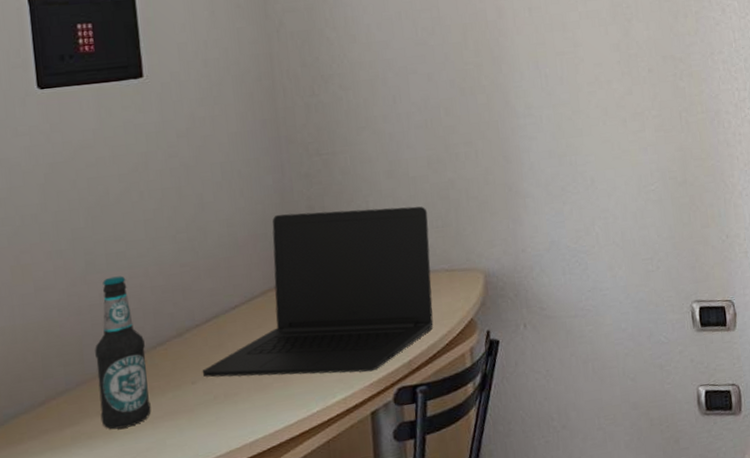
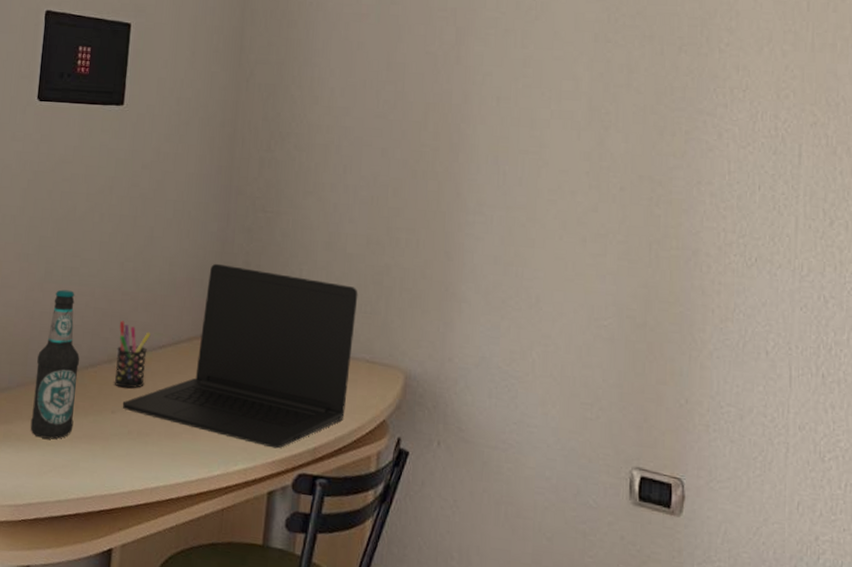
pen holder: none [183,292,223,357] -> present [114,320,151,389]

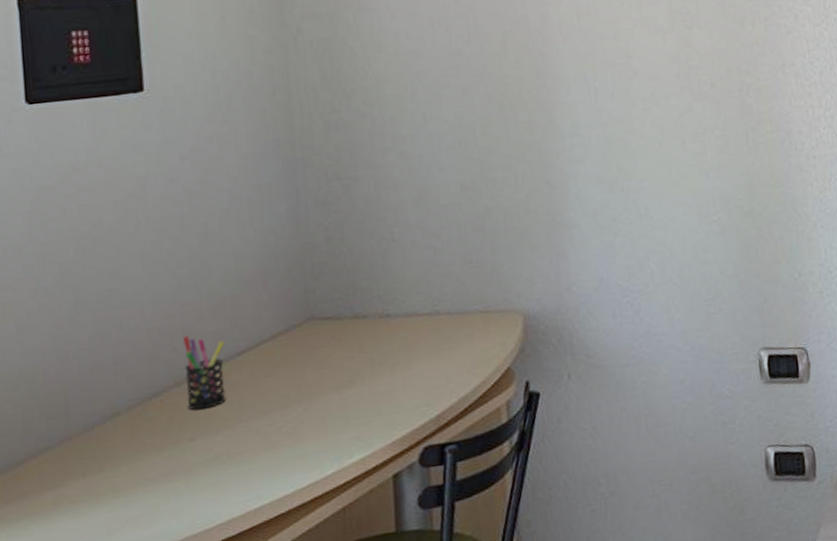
bottle: present [30,289,80,440] -> none [82,316,144,493]
laptop: present [122,263,358,449] -> none [202,238,465,434]

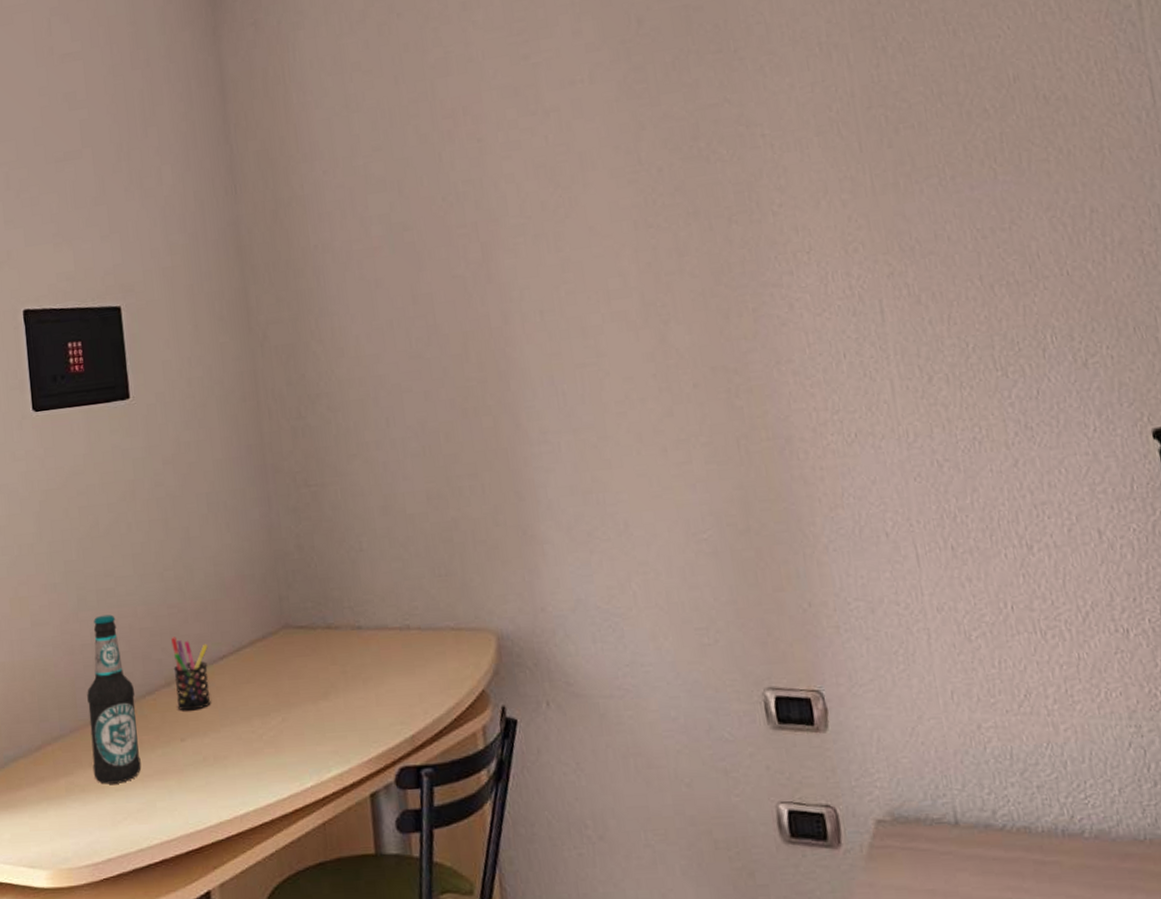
bottle: none [82,316,144,493] -> present [87,614,141,784]

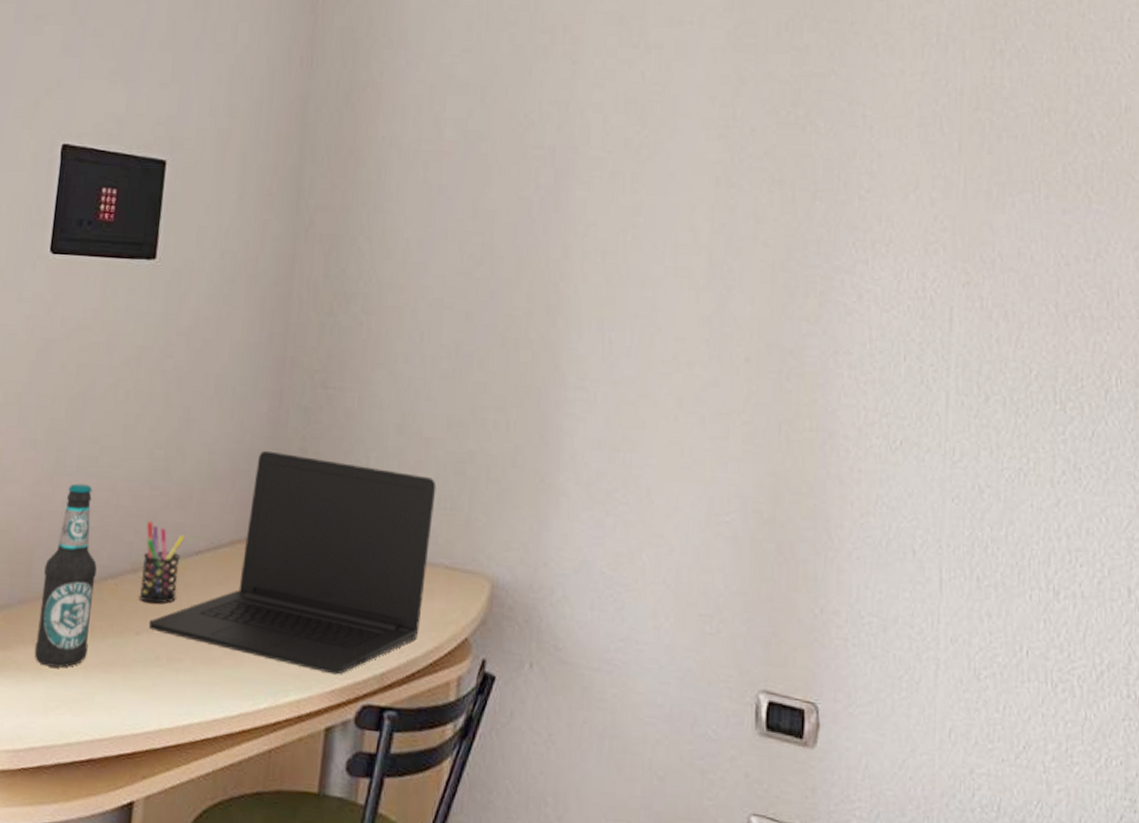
laptop: none [191,549,439,745] -> present [148,450,437,675]

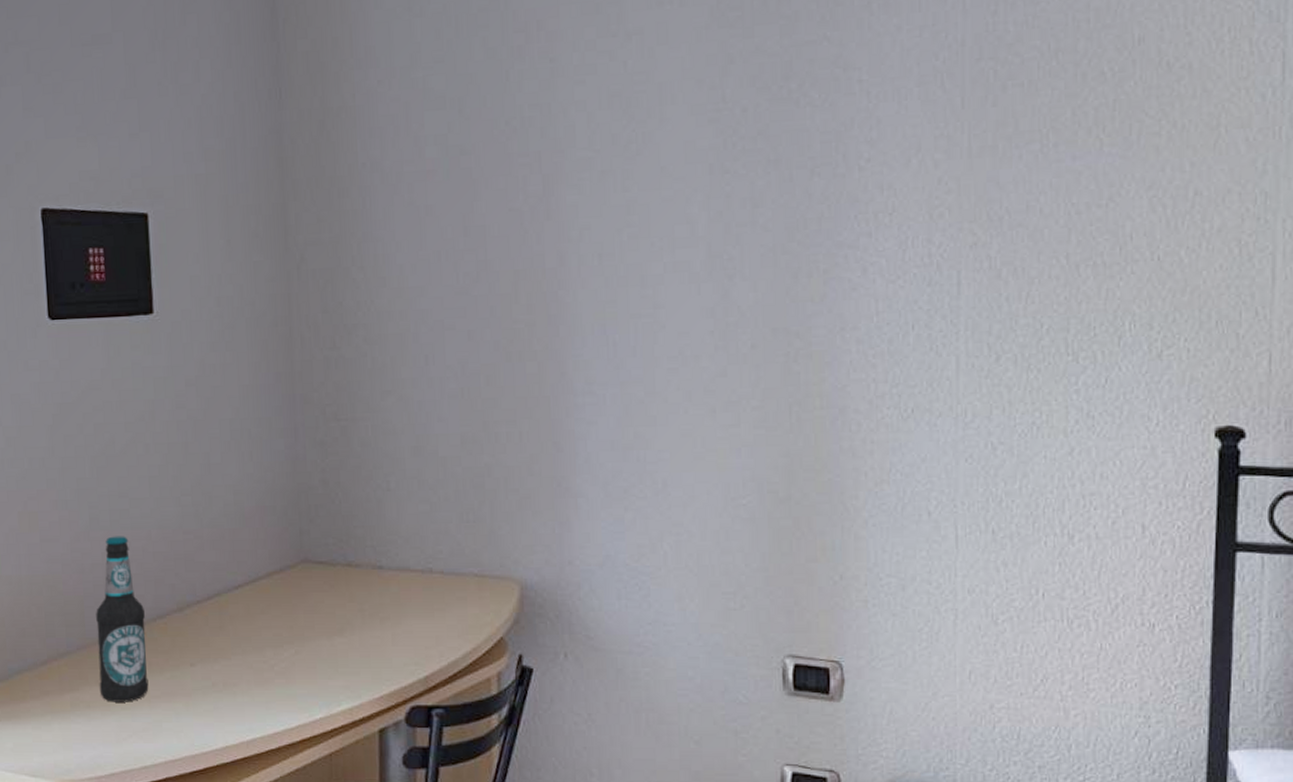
pen holder: present [139,521,185,604] -> none [186,563,223,637]
laptop: present [148,450,437,675] -> none [201,485,458,682]

